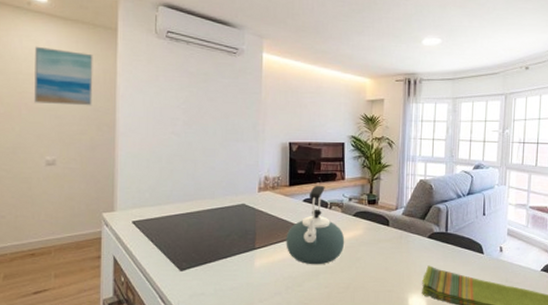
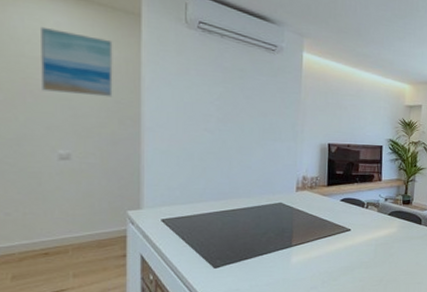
kettle: present [286,185,345,265] -> none [322,185,380,261]

